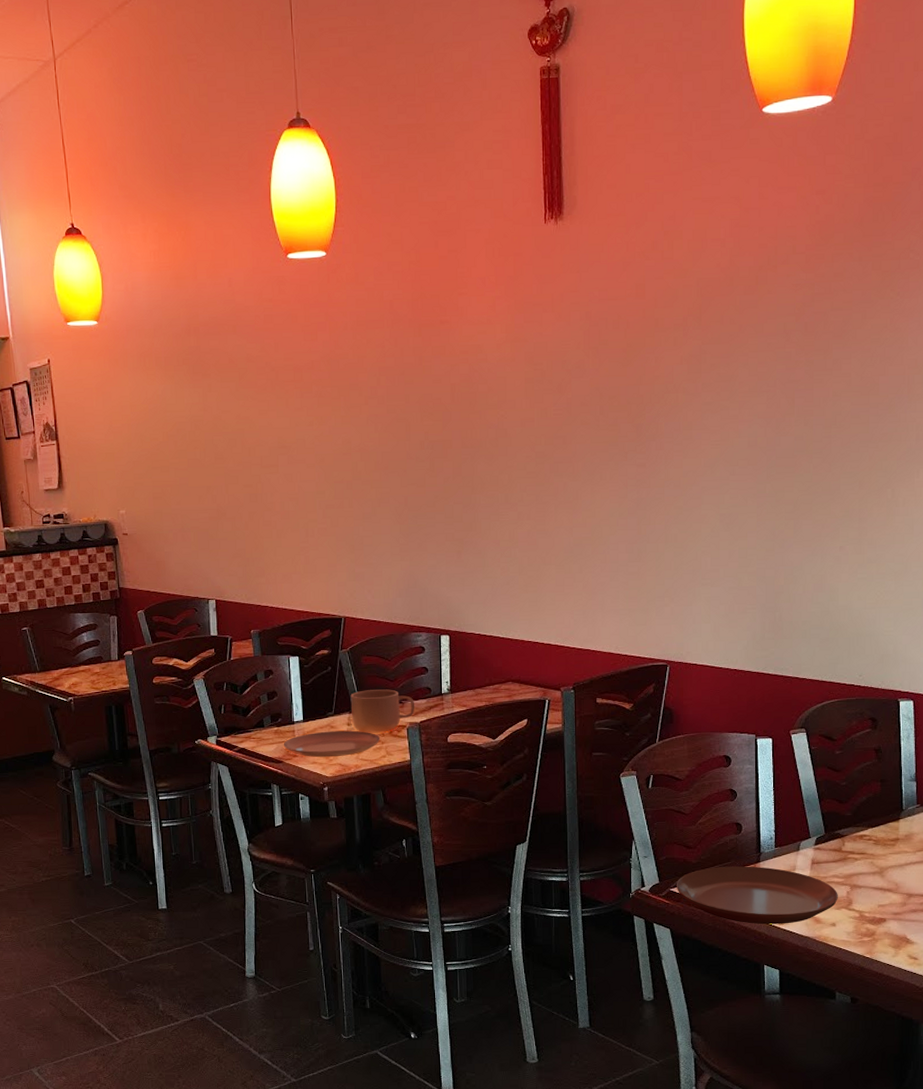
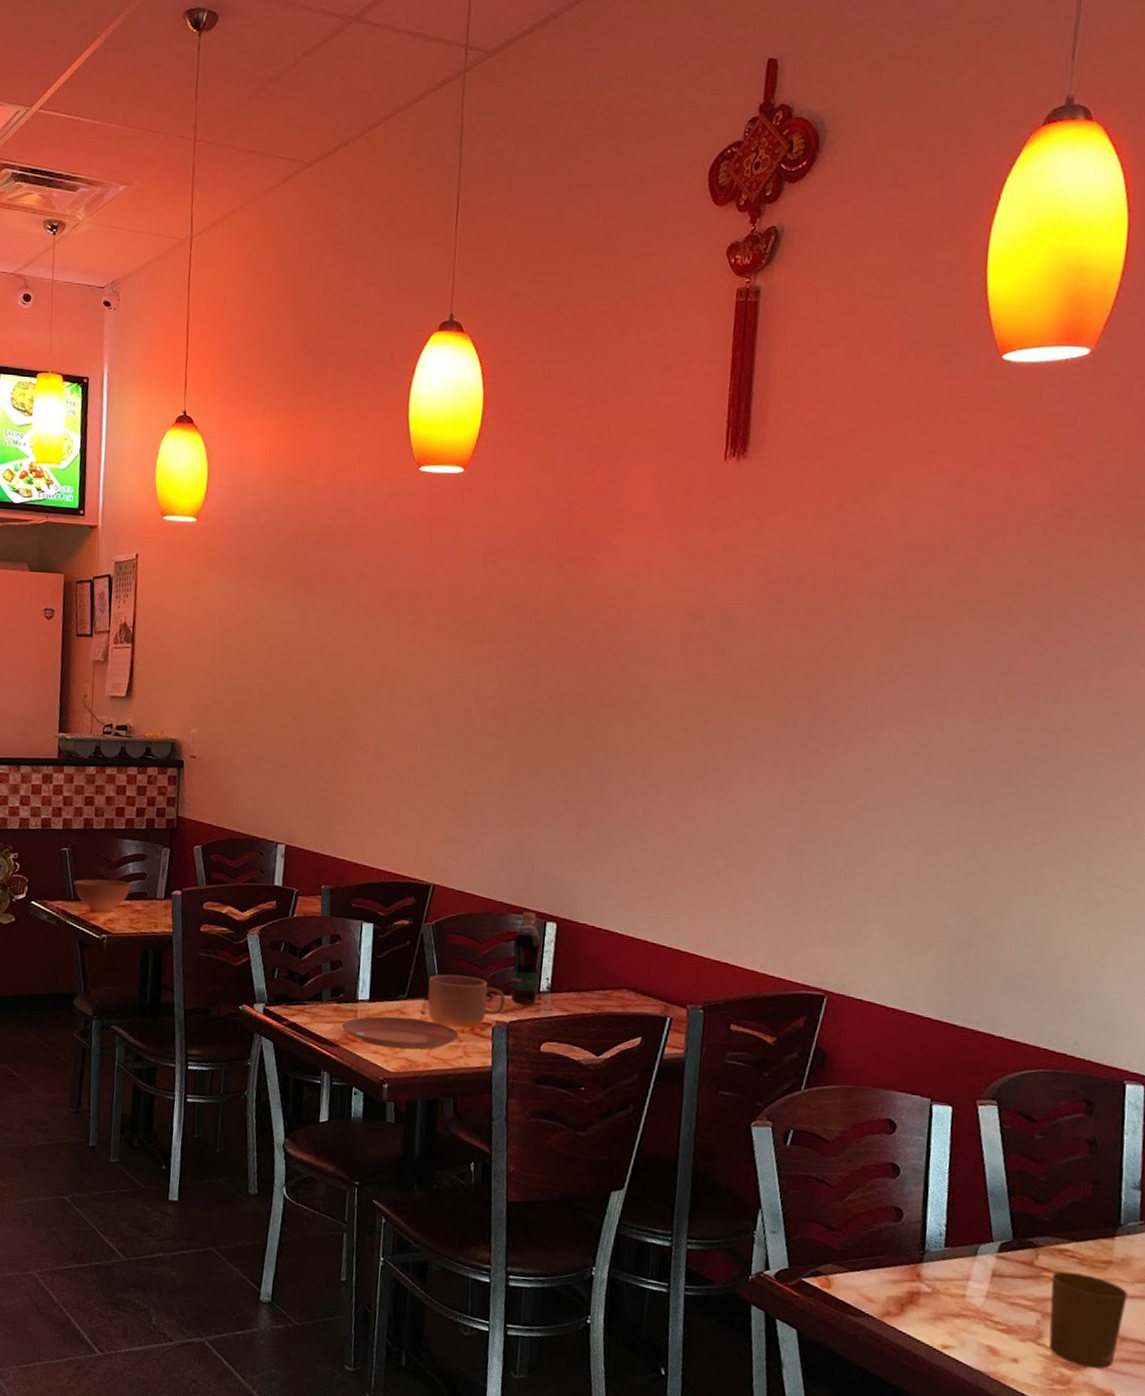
bowl: none [37,649,88,680] -> present [74,879,132,914]
bottle: none [416,630,440,707] -> present [510,912,541,1006]
plate: present [676,866,838,925] -> none [809,1259,1025,1350]
cup: none [855,851,911,920] -> present [1048,1271,1128,1369]

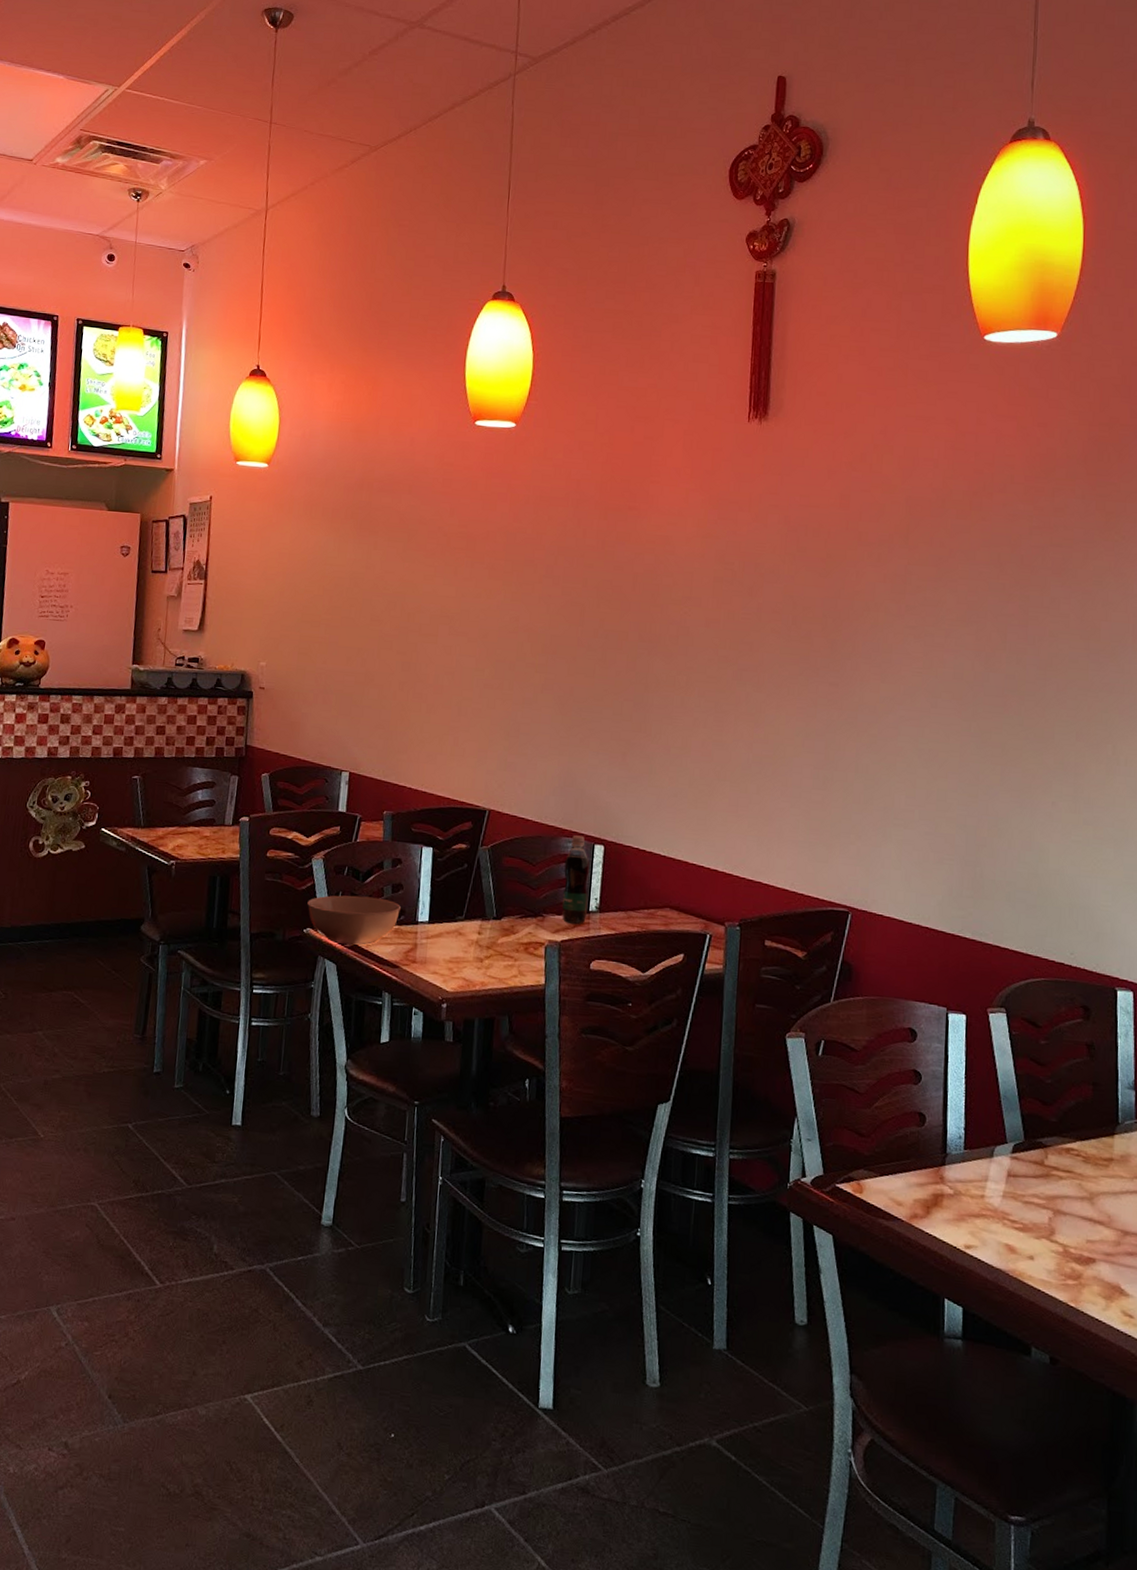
bowl: present [74,879,132,914] -> none [144,806,201,840]
bowl: none [242,971,341,1023] -> present [307,895,402,946]
plate: present [341,1016,459,1050] -> none [402,937,514,970]
cup: present [427,974,505,1029] -> none [483,896,557,948]
cup: present [1048,1271,1128,1369] -> none [1060,1169,1128,1263]

